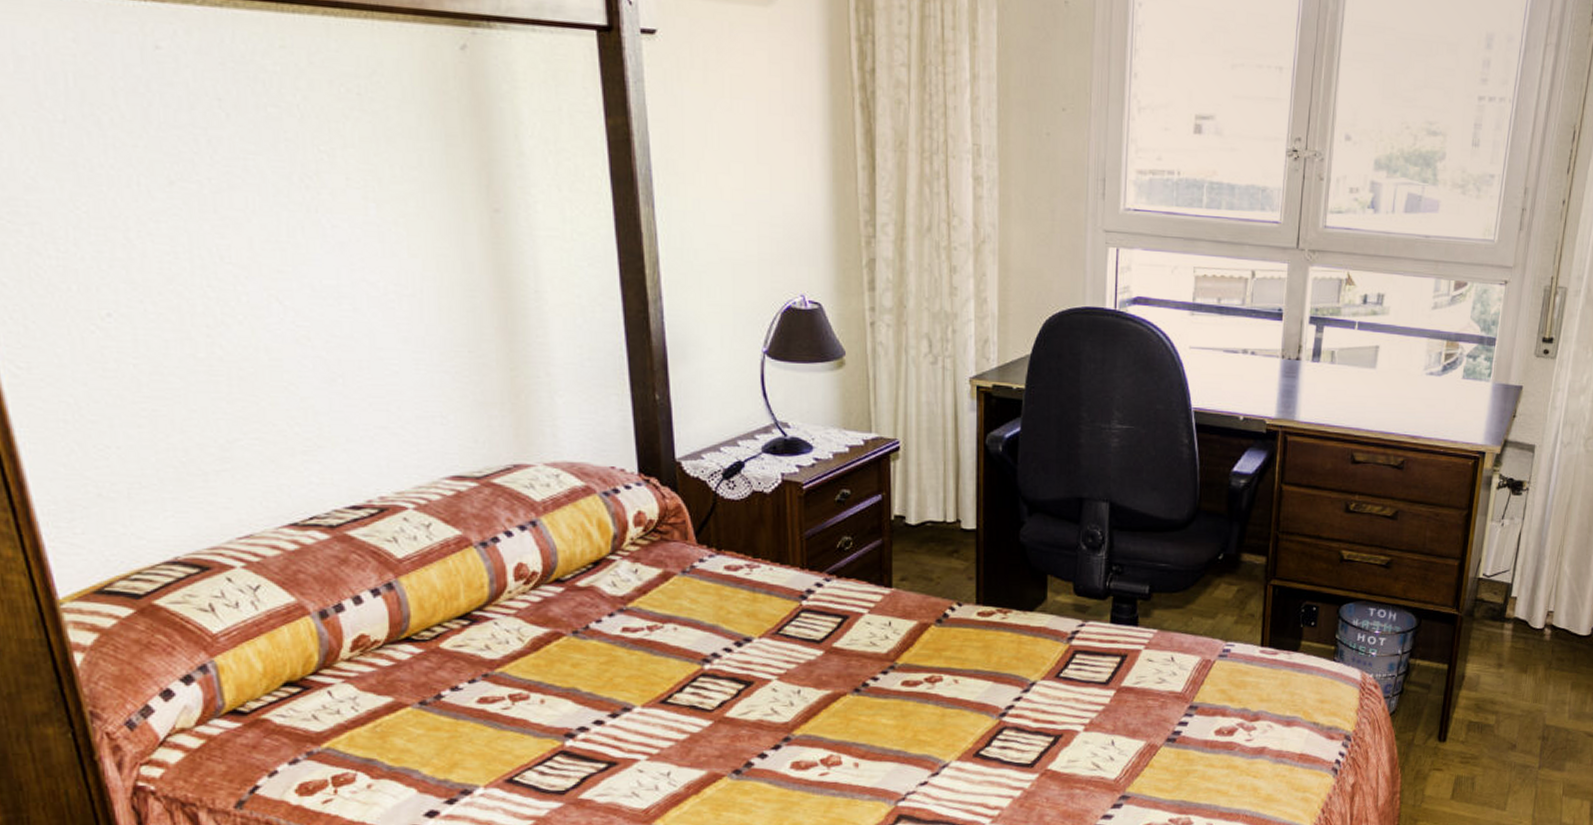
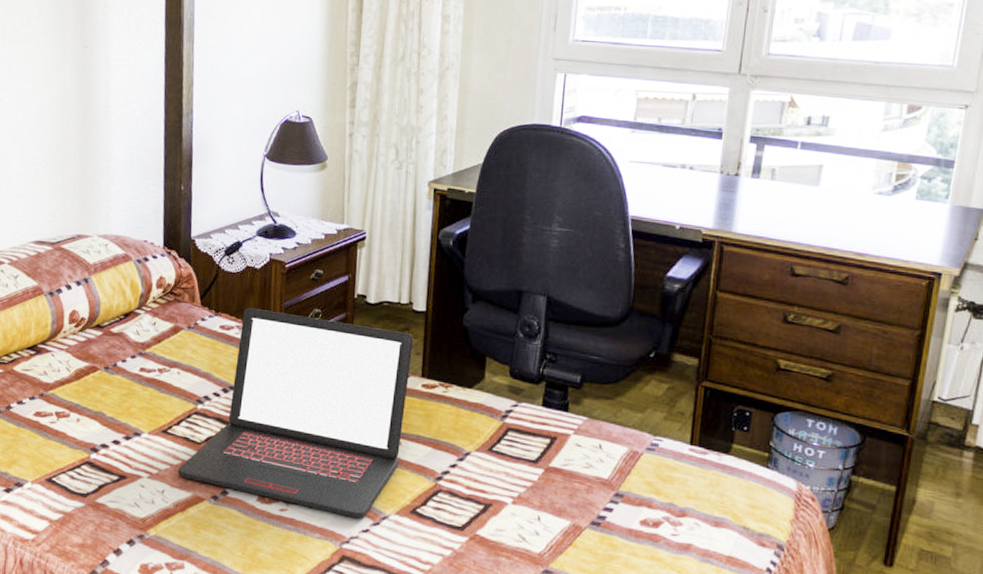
laptop: none [685,541,965,771] -> present [177,307,414,518]

